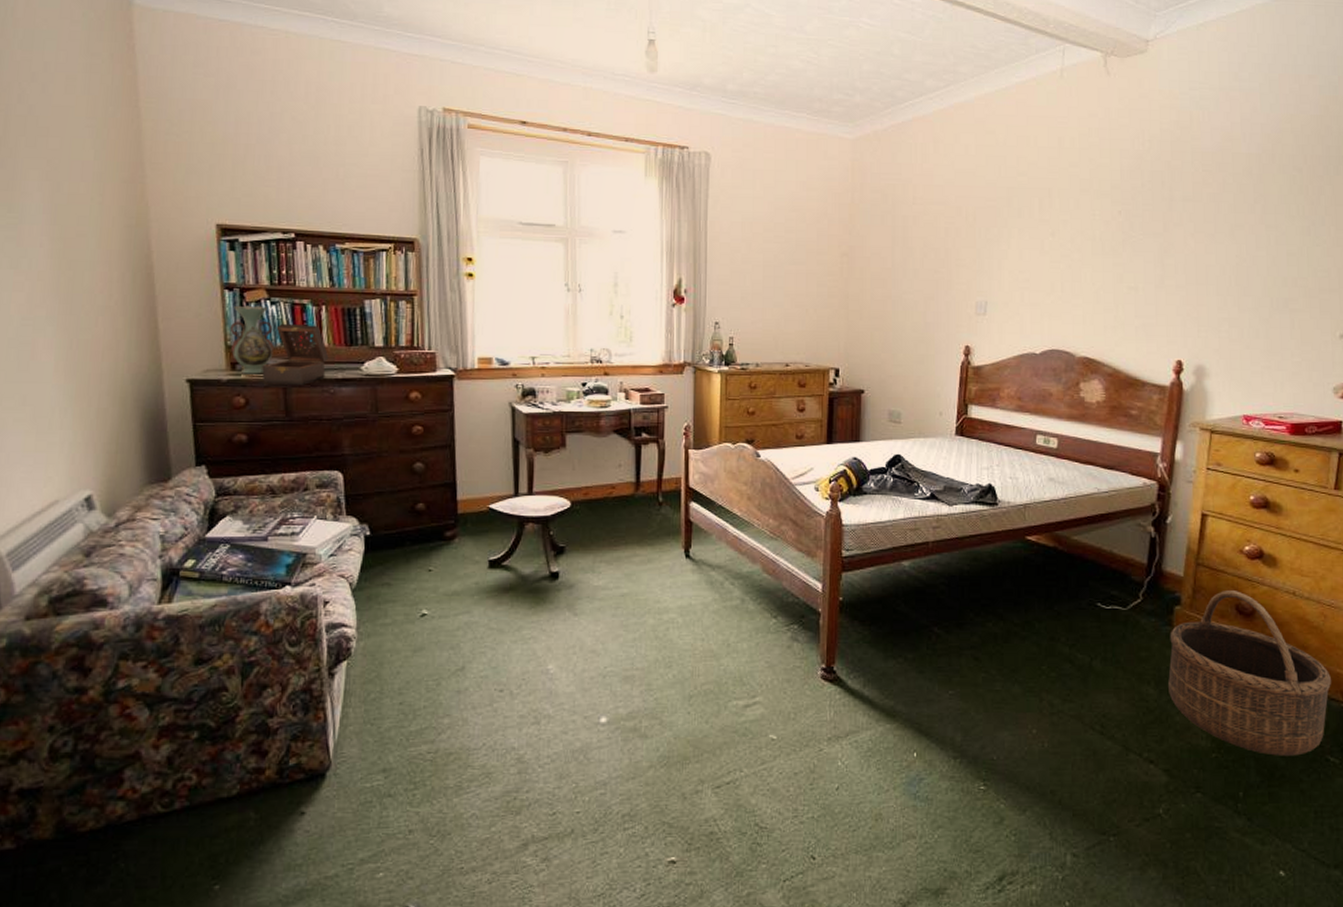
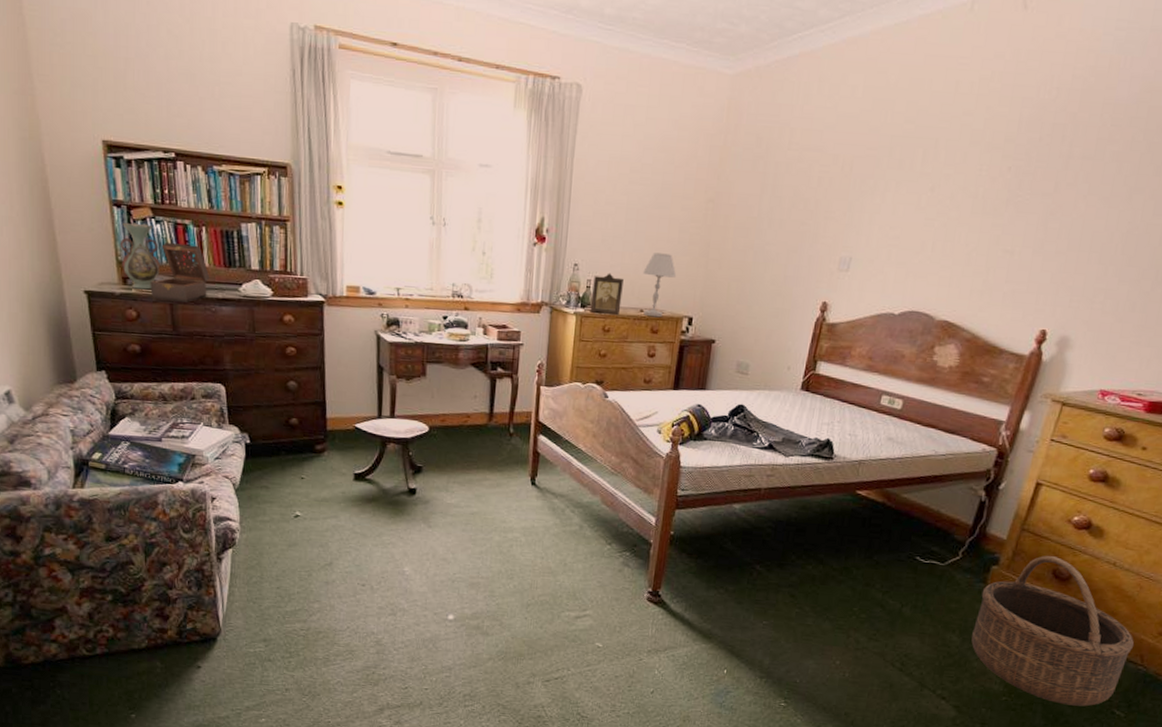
photo frame: none [734,329,766,372] -> present [590,273,624,316]
table lamp: none [785,307,819,371] -> present [643,253,677,318]

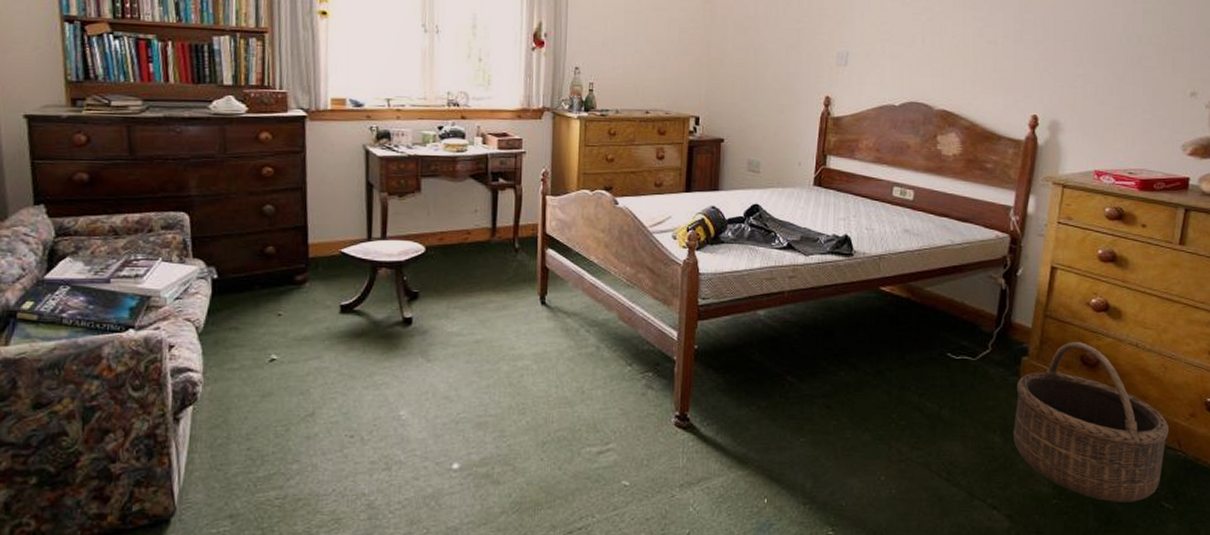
decorative vase: present [120,222,160,291] -> none [70,39,117,113]
jewelry box: present [150,241,210,302] -> none [104,58,176,123]
photo frame: present [590,273,624,316] -> none [594,75,627,118]
table lamp: present [643,253,677,318] -> none [646,54,680,119]

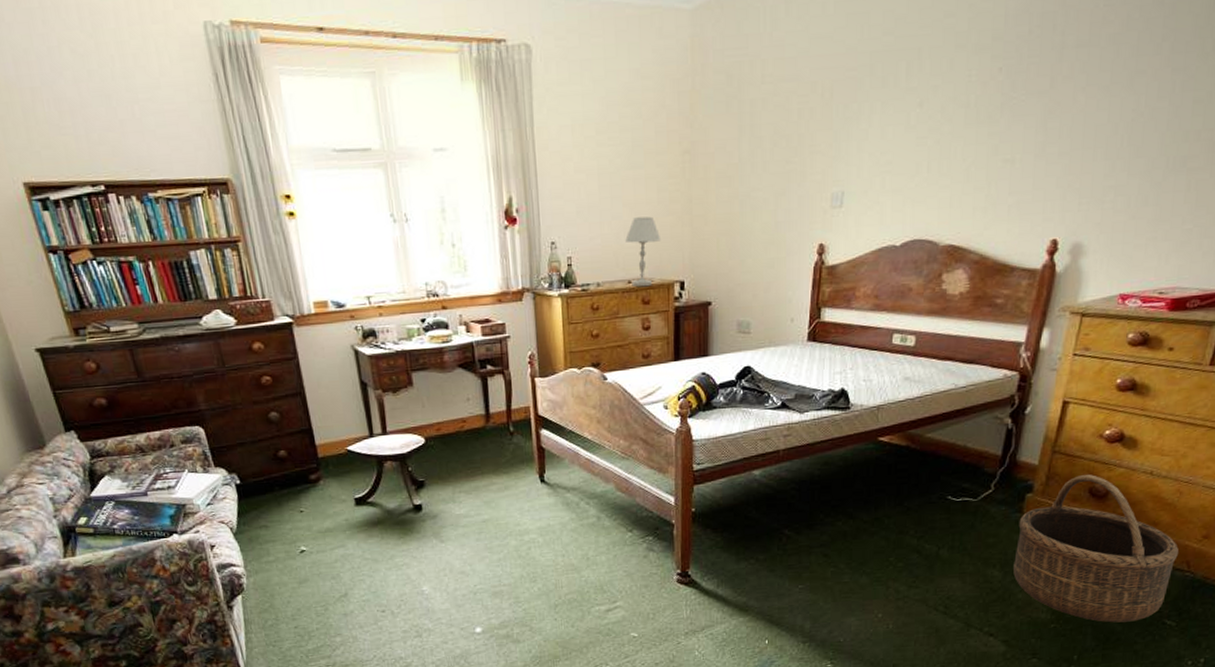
table lamp: none [646,54,680,119] -> present [625,216,662,288]

